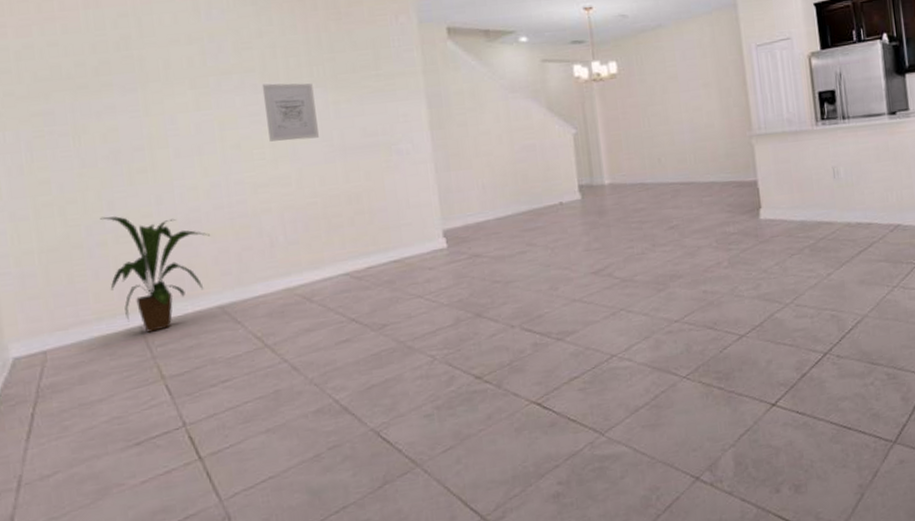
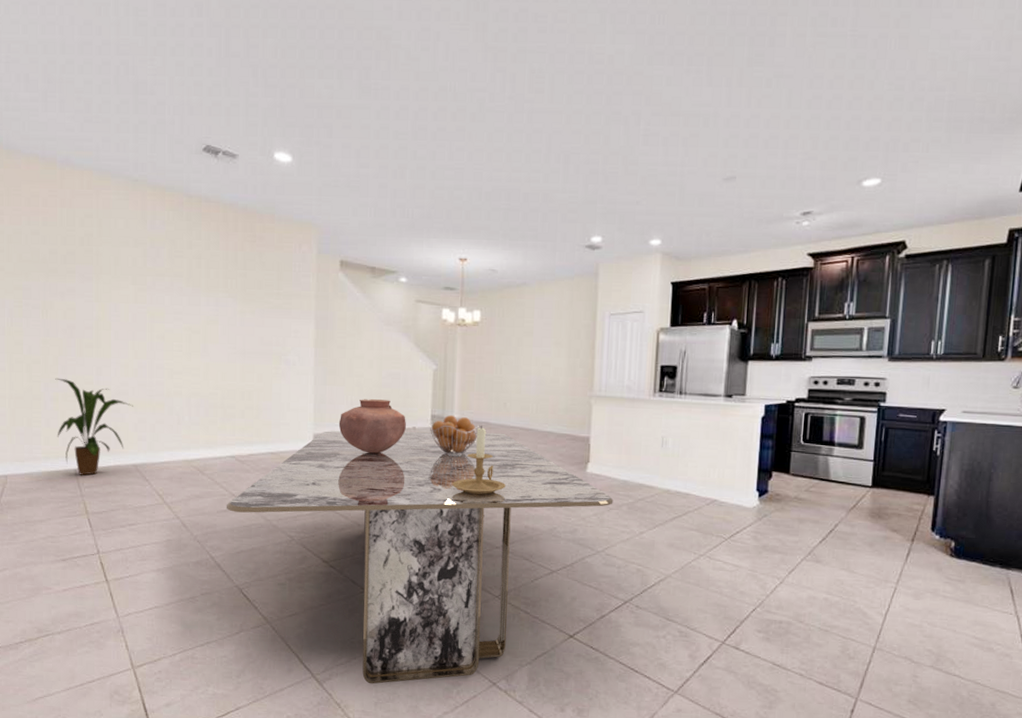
wall art: present [262,83,319,142] -> none [186,288,226,340]
dining table: none [345,192,794,512] -> present [226,431,614,684]
vase: none [471,176,552,241] -> present [338,399,406,454]
fruit basket: none [577,181,637,227] -> present [429,415,481,455]
candle holder: none [614,187,674,267] -> present [452,425,505,495]

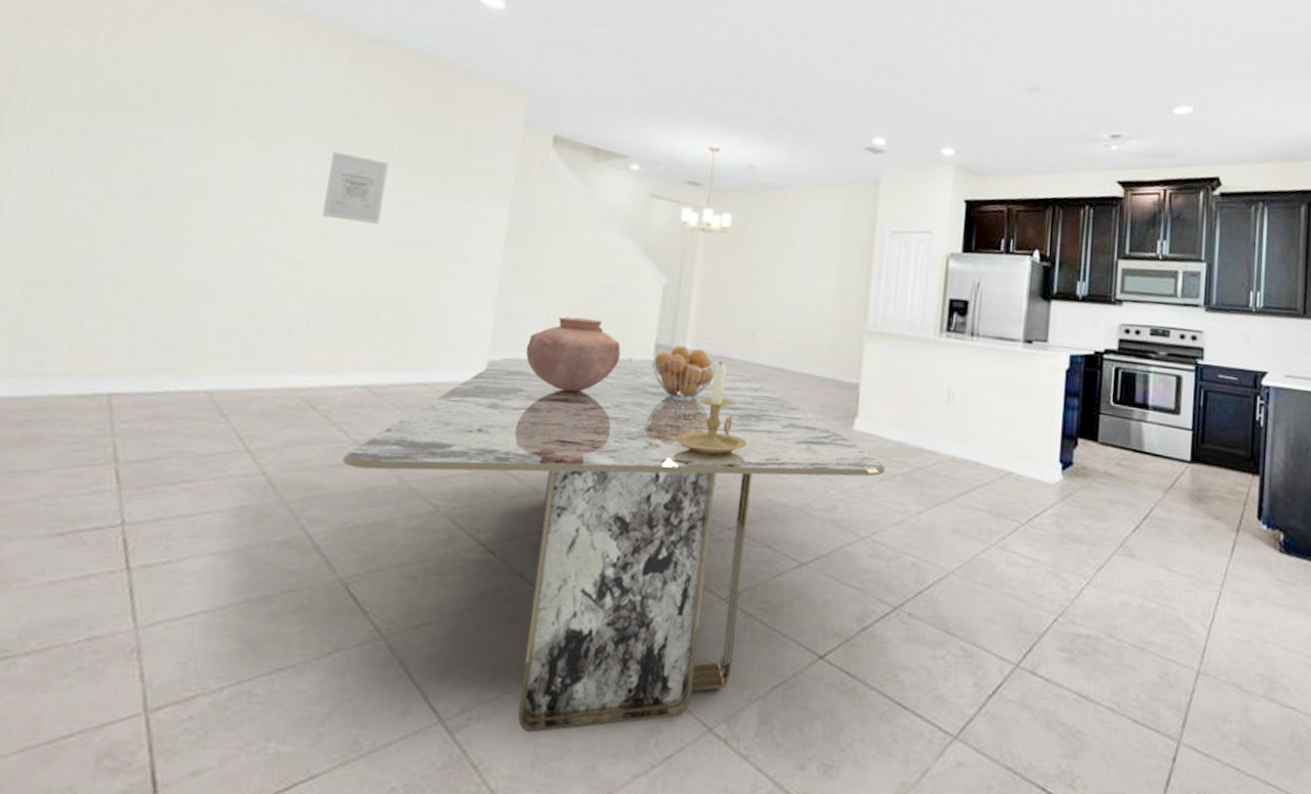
house plant: present [55,378,133,476] -> none [89,258,223,404]
wall art: none [186,288,226,340] -> present [322,151,389,224]

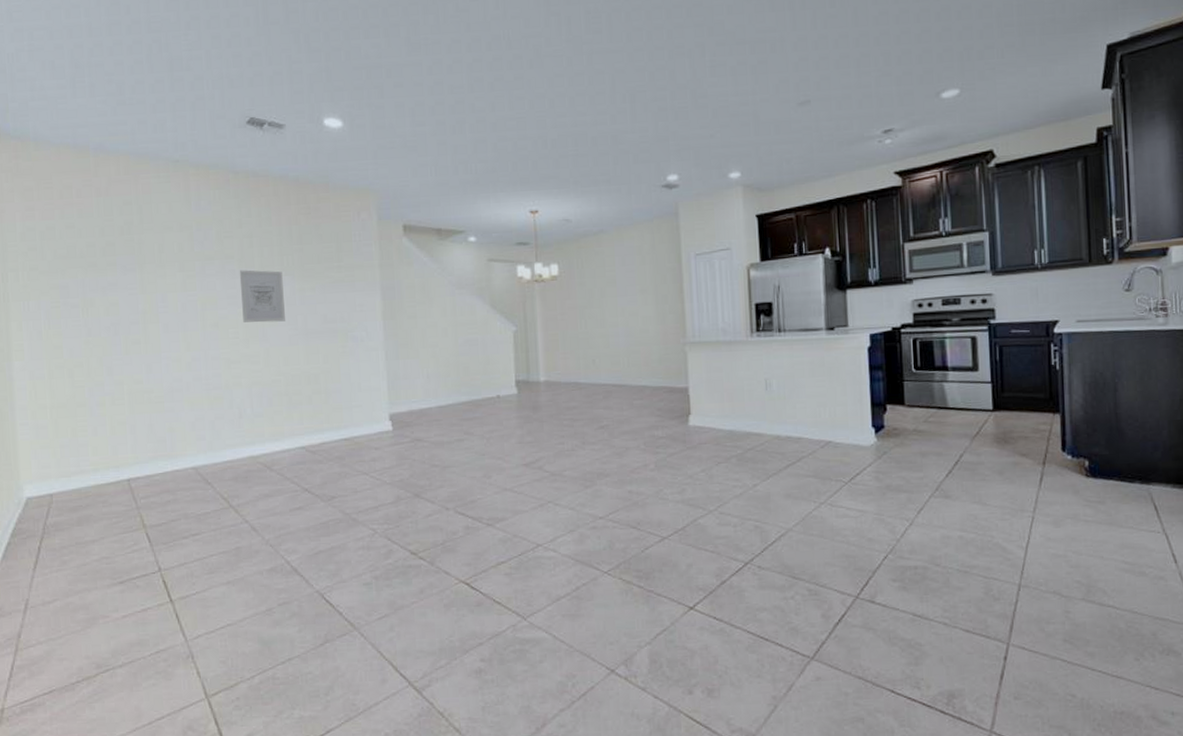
dining table: present [341,357,886,733] -> none [299,392,721,687]
vase: present [525,316,621,392] -> none [415,369,489,429]
fruit basket: present [651,345,721,400] -> none [514,379,570,422]
candle holder: present [675,361,747,456] -> none [545,386,603,463]

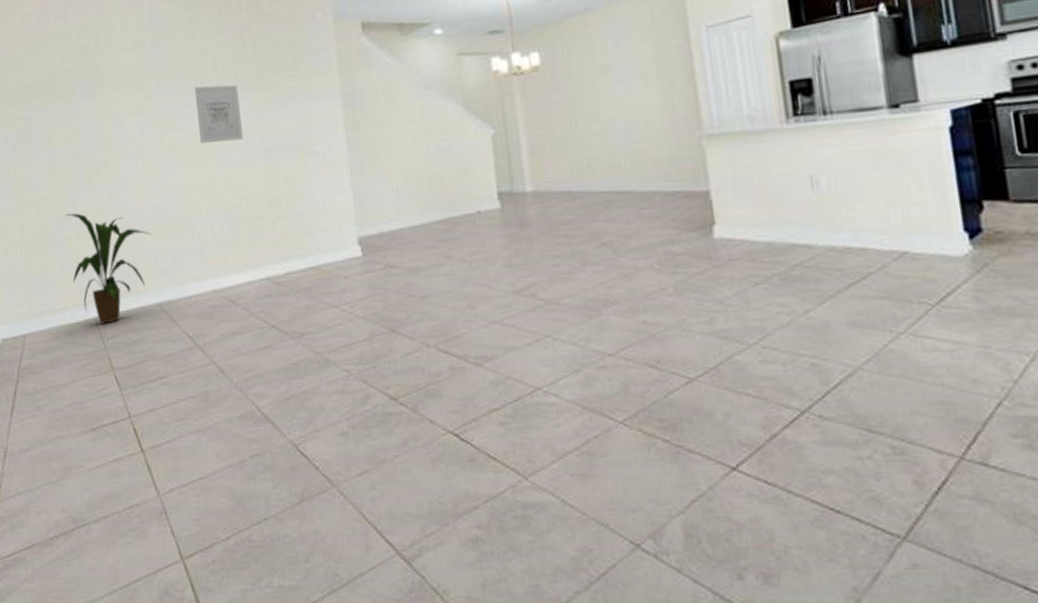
house plant: none [101,380,189,485] -> present [65,213,151,324]

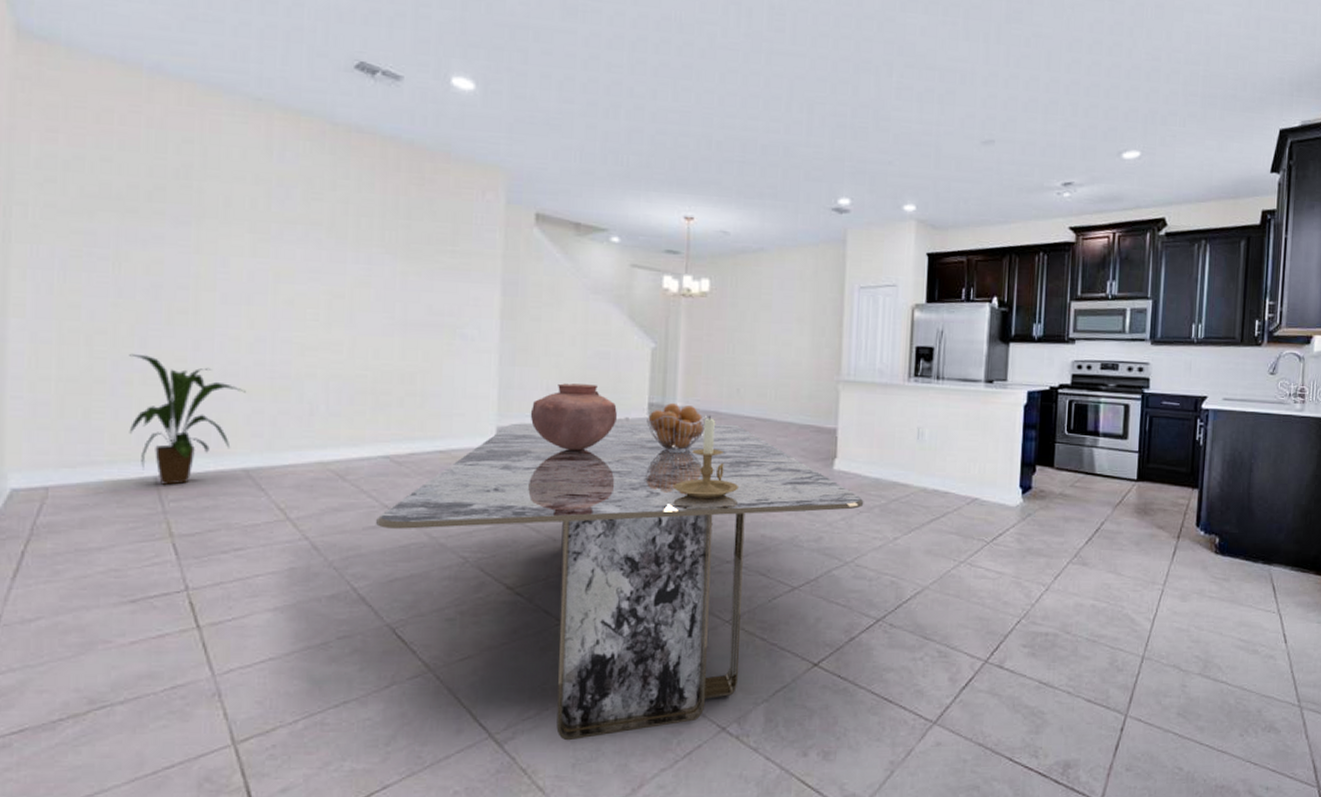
wall art: present [194,85,243,143] -> none [326,240,382,307]
dining table: none [266,202,759,559] -> present [375,423,864,741]
vase: none [385,181,469,252] -> present [530,383,617,451]
fruit basket: none [496,189,563,241] -> present [645,403,710,452]
candle holder: none [538,196,608,288] -> present [674,415,738,499]

